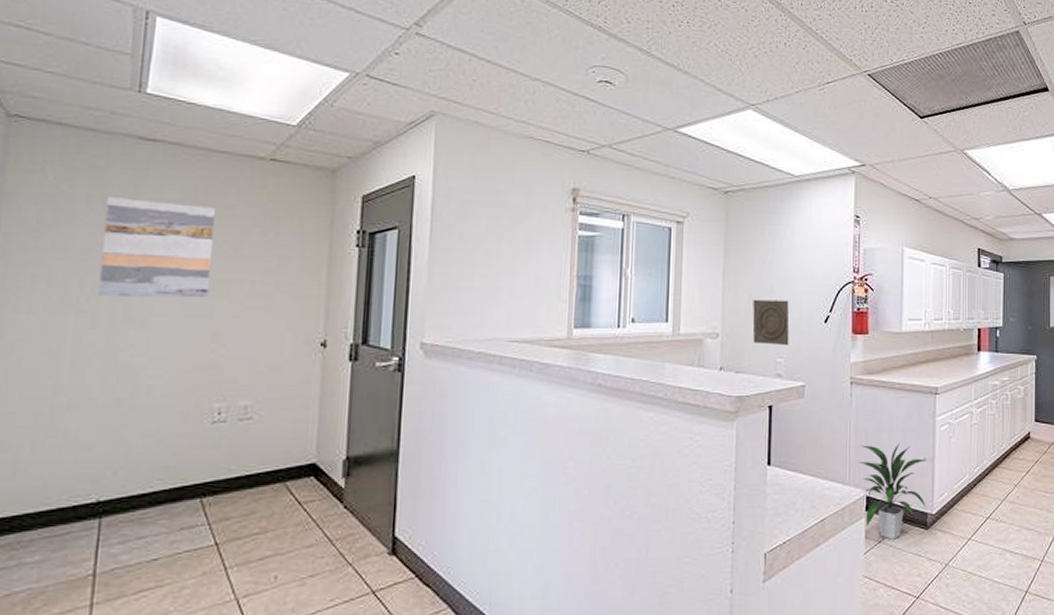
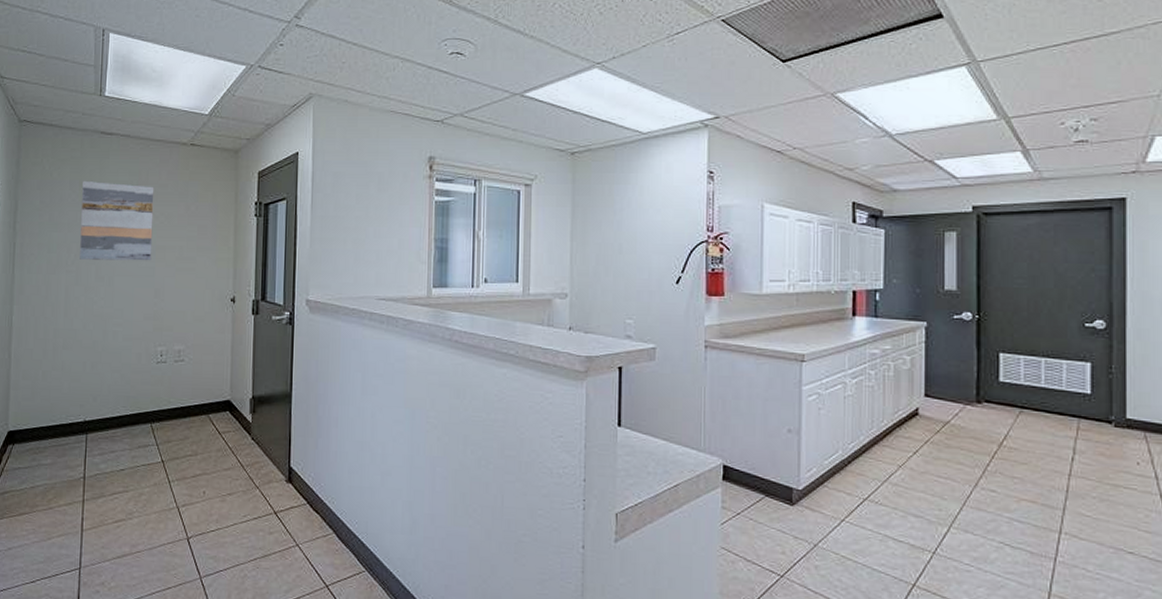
relief panel: present [752,299,790,346] -> none [601,260,639,307]
indoor plant: present [858,443,927,540] -> none [714,411,793,513]

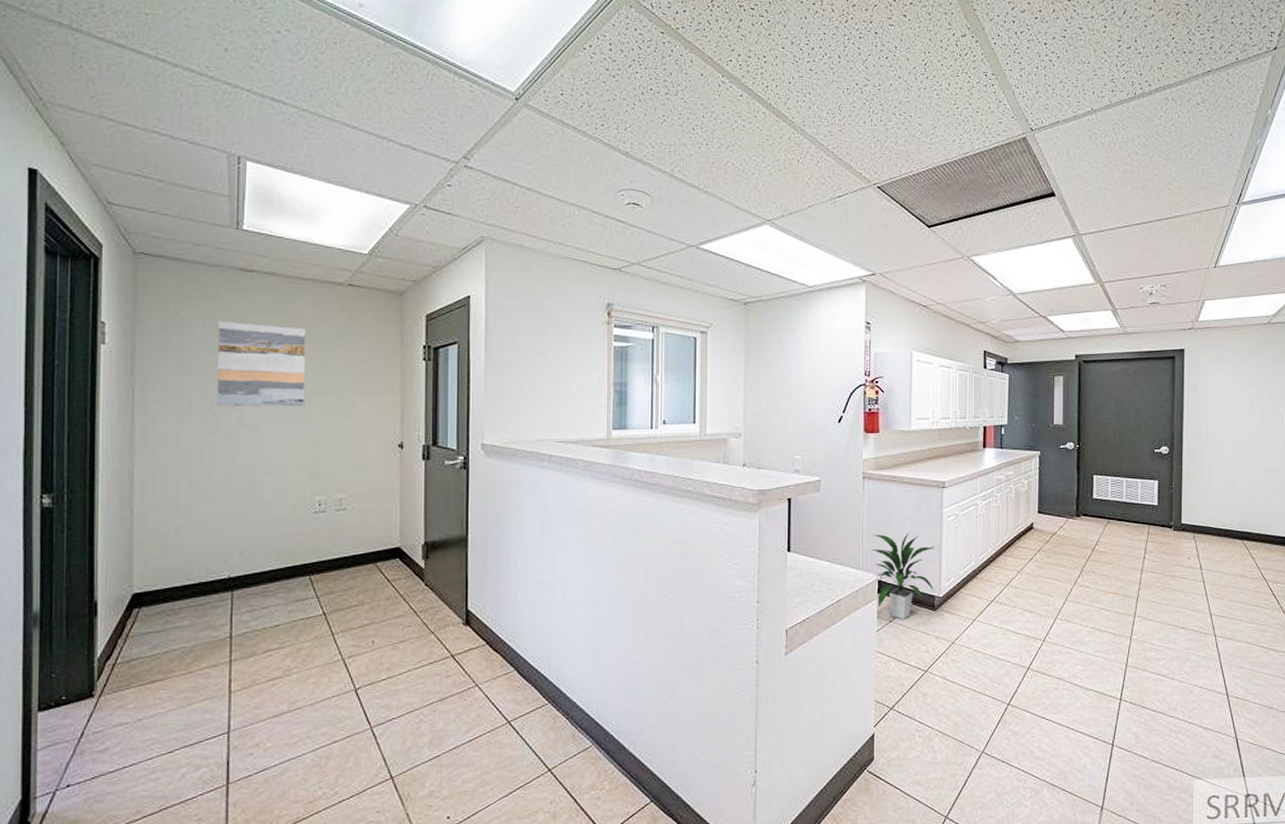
indoor plant: none [714,411,793,513] -> present [870,532,935,620]

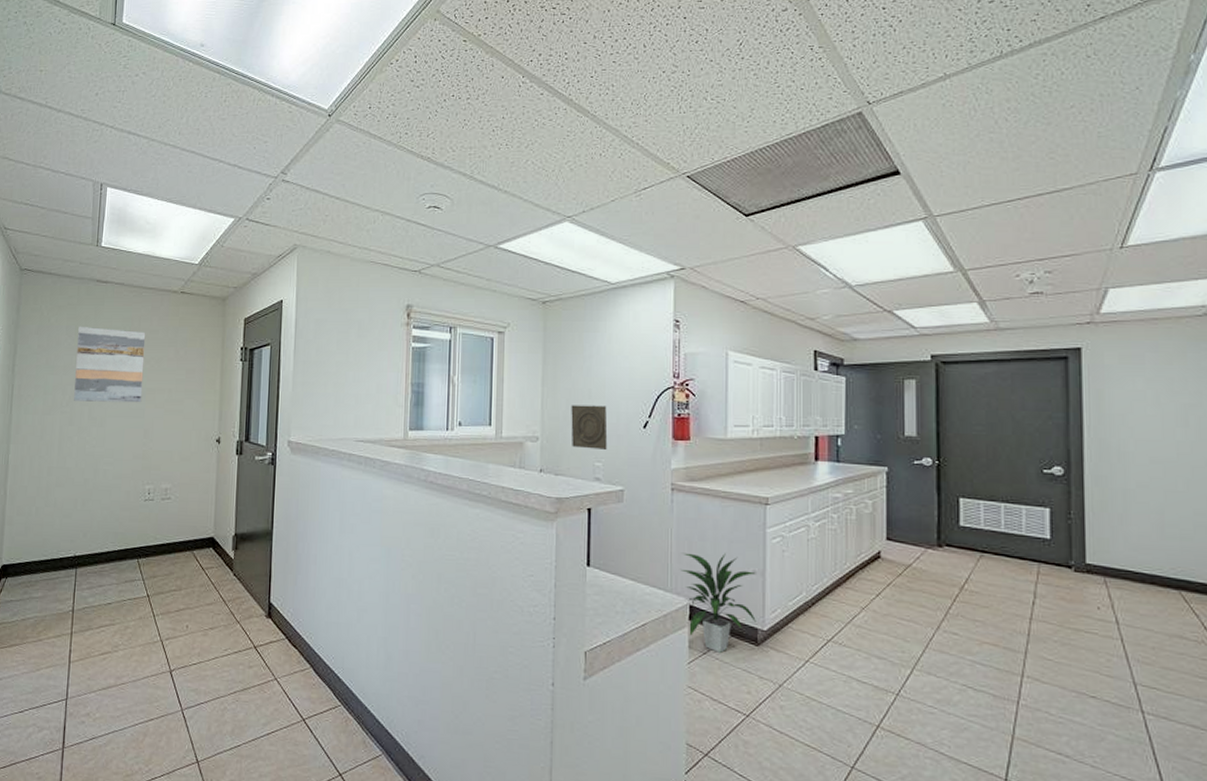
relief panel: none [772,402,806,444] -> present [571,405,608,451]

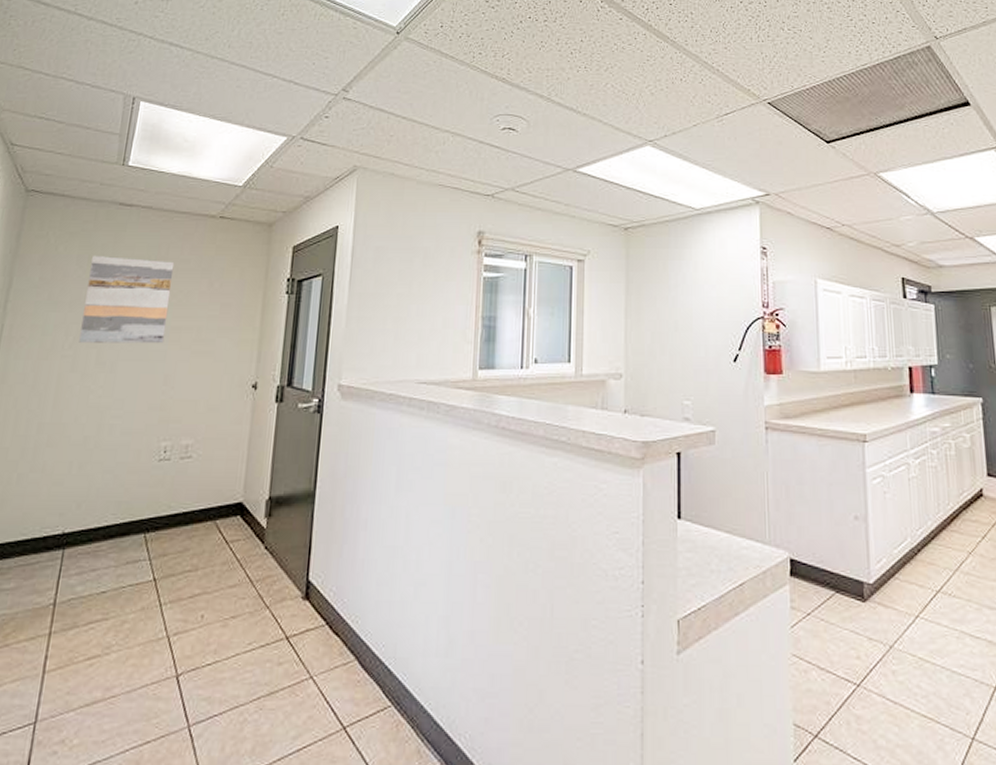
relief panel: present [571,405,608,451] -> none [657,338,696,388]
indoor plant: present [680,552,758,653] -> none [779,498,863,612]

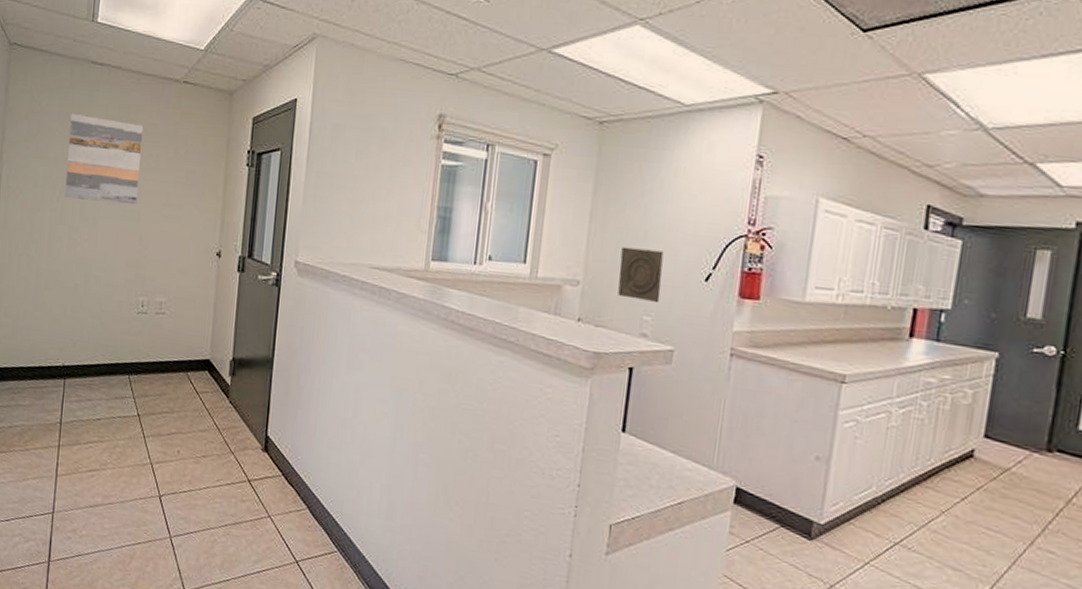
relief panel: none [657,338,696,388] -> present [618,247,664,303]

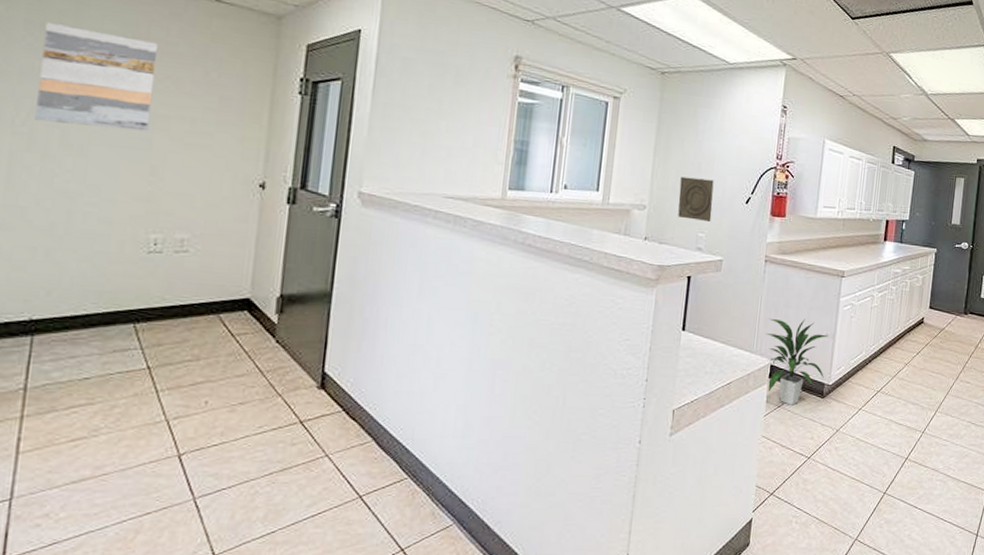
indoor plant: none [730,427,820,543] -> present [766,318,828,405]

